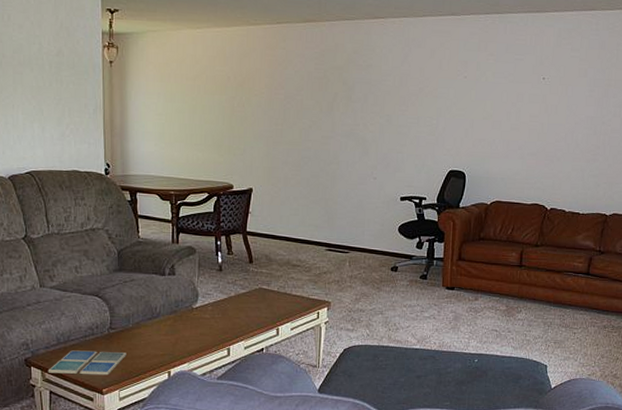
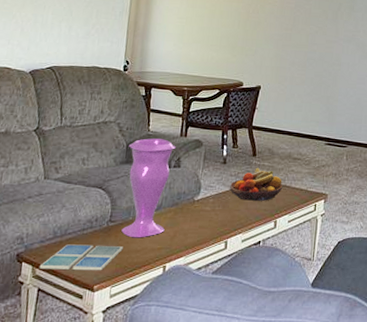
vase: none [119,245,168,345] -> present [121,138,176,238]
fruit bowl: none [228,274,283,309] -> present [230,167,283,201]

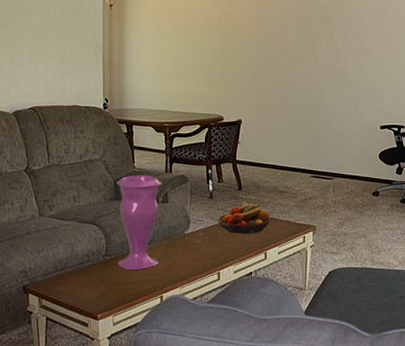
drink coaster: present [39,244,123,271] -> none [45,277,121,301]

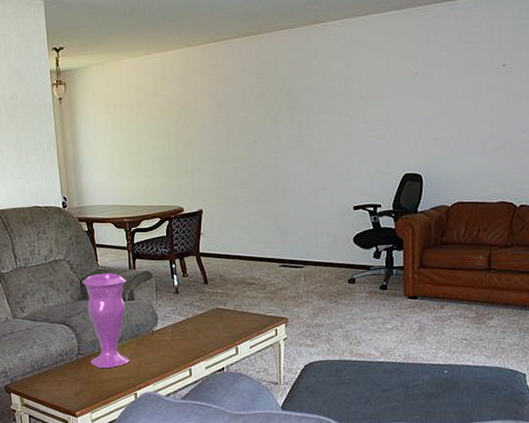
fruit bowl: present [218,201,271,234] -> none [186,295,240,329]

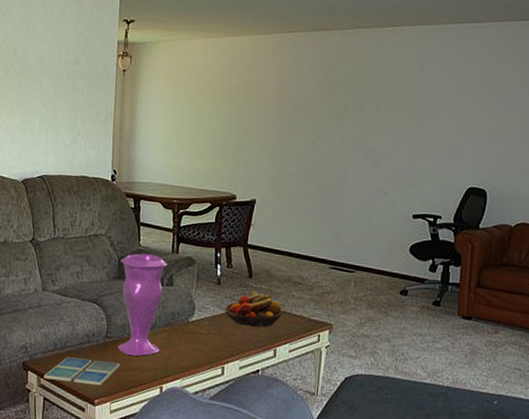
drink coaster: none [25,376,95,399] -> present [43,357,120,386]
fruit bowl: none [186,295,240,329] -> present [225,290,283,327]

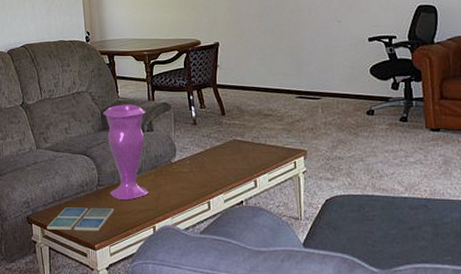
fruit bowl: present [225,290,283,327] -> none [204,126,258,161]

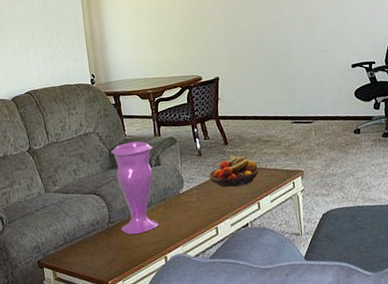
drink coaster: present [46,207,114,231] -> none [58,244,126,272]
fruit bowl: none [204,126,258,161] -> present [209,154,259,187]

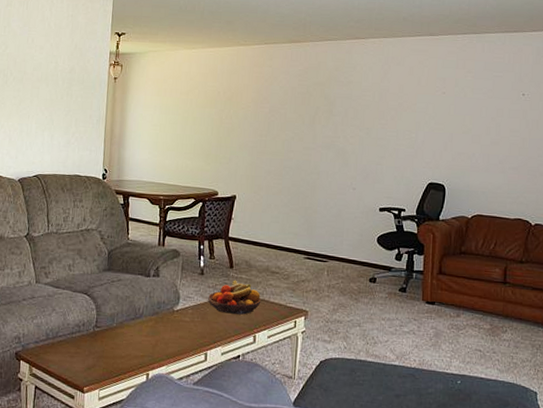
vase: present [110,141,159,235] -> none [107,247,154,345]

